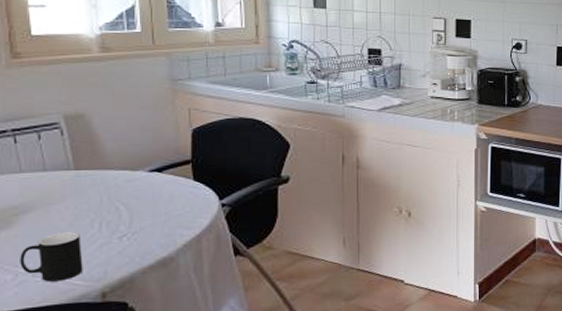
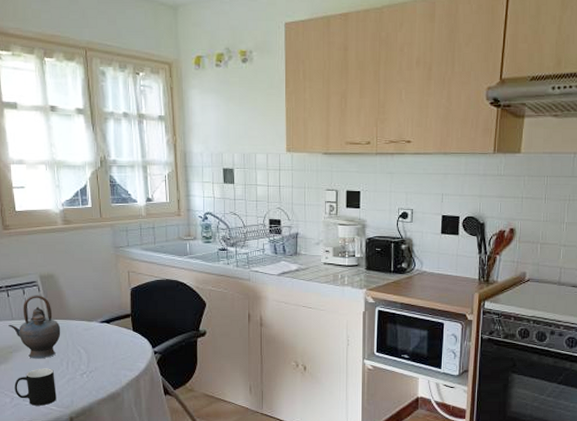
teapot: none [14,139,92,221] -> present [8,295,61,359]

